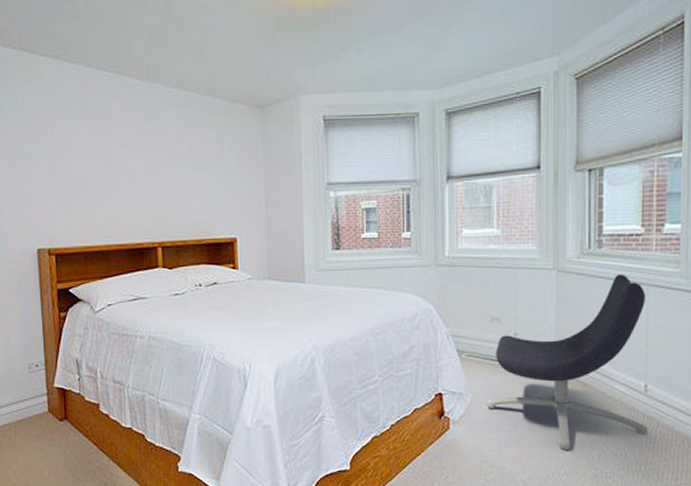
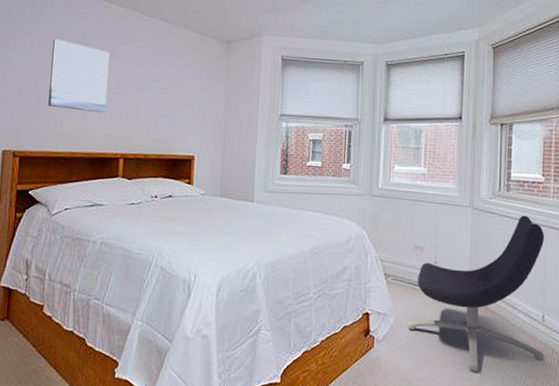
wall art: none [73,123,137,200] -> present [48,38,110,112]

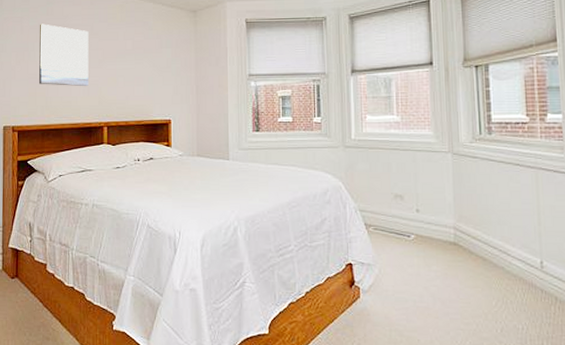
lounge chair: present [408,215,545,373] -> none [394,158,547,323]

